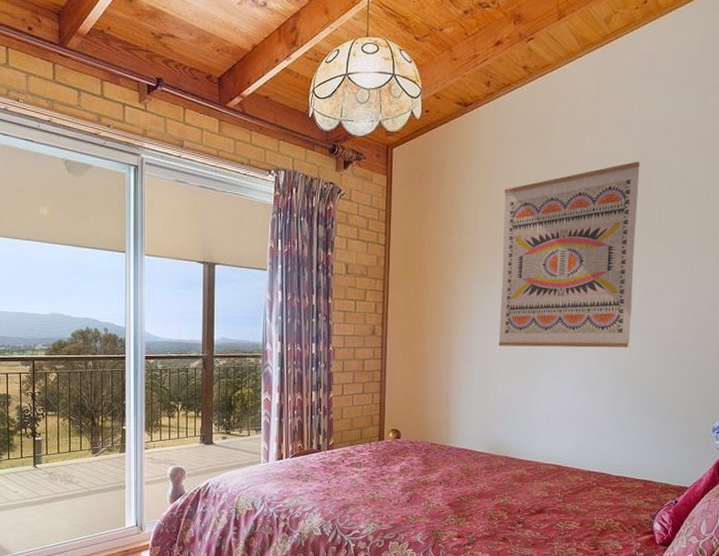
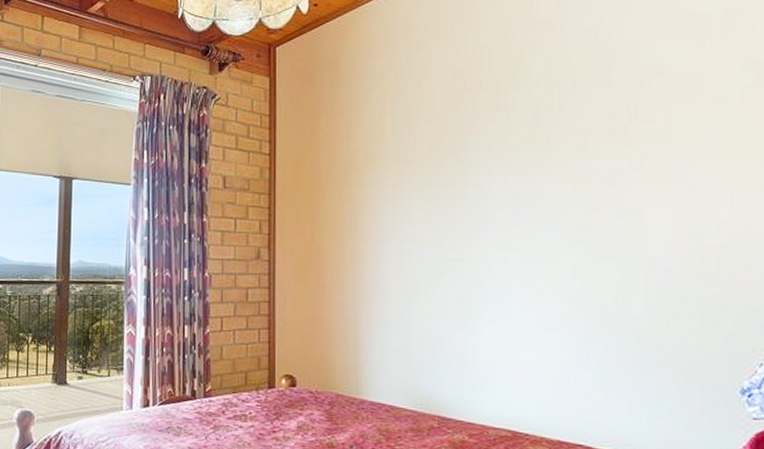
wall art: present [498,161,641,348] -> none [416,48,603,279]

